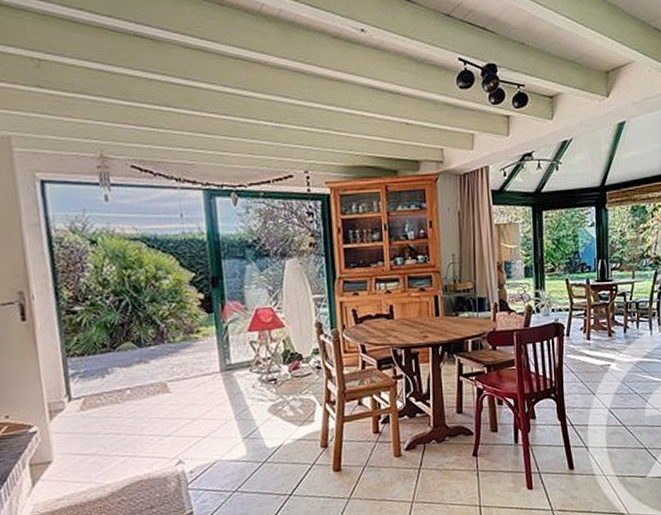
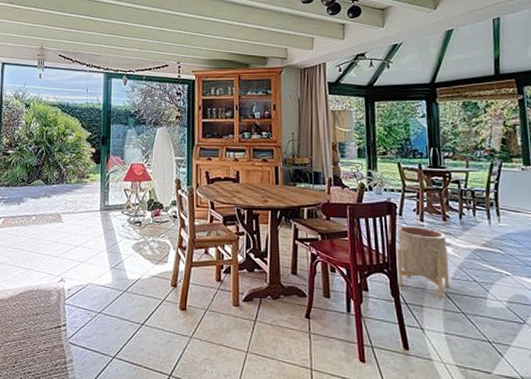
planter: none [563,345,613,414] -> present [396,225,450,298]

